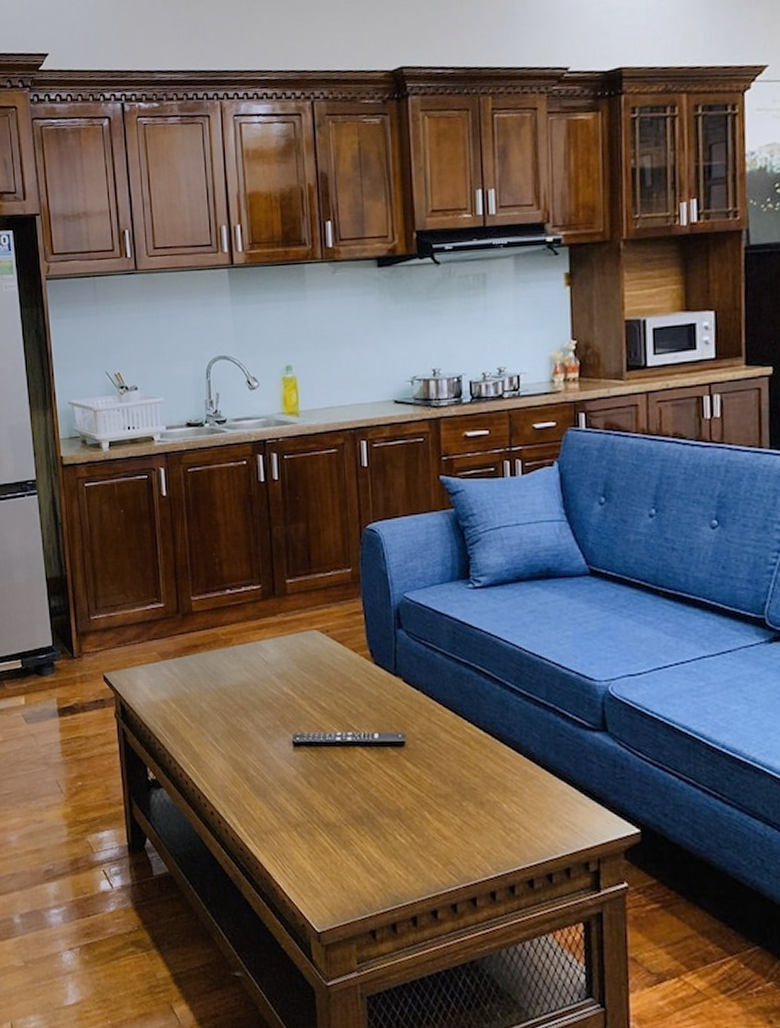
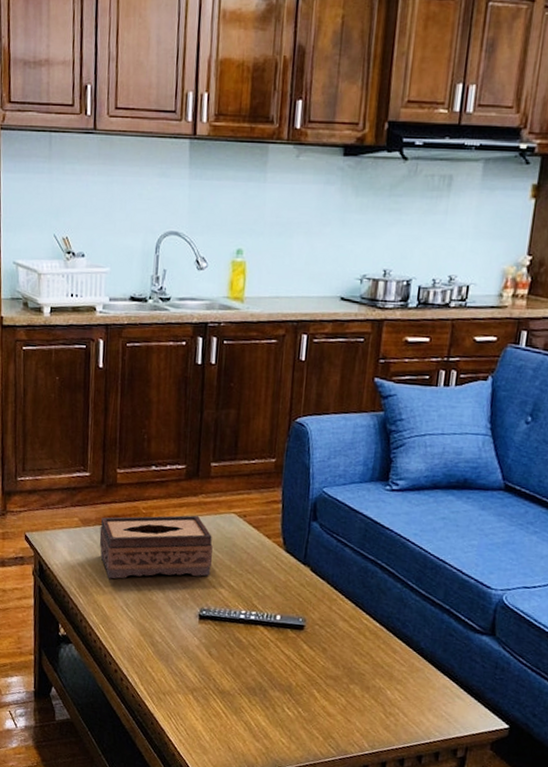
tissue box: none [180,636,300,713] -> present [99,515,213,579]

